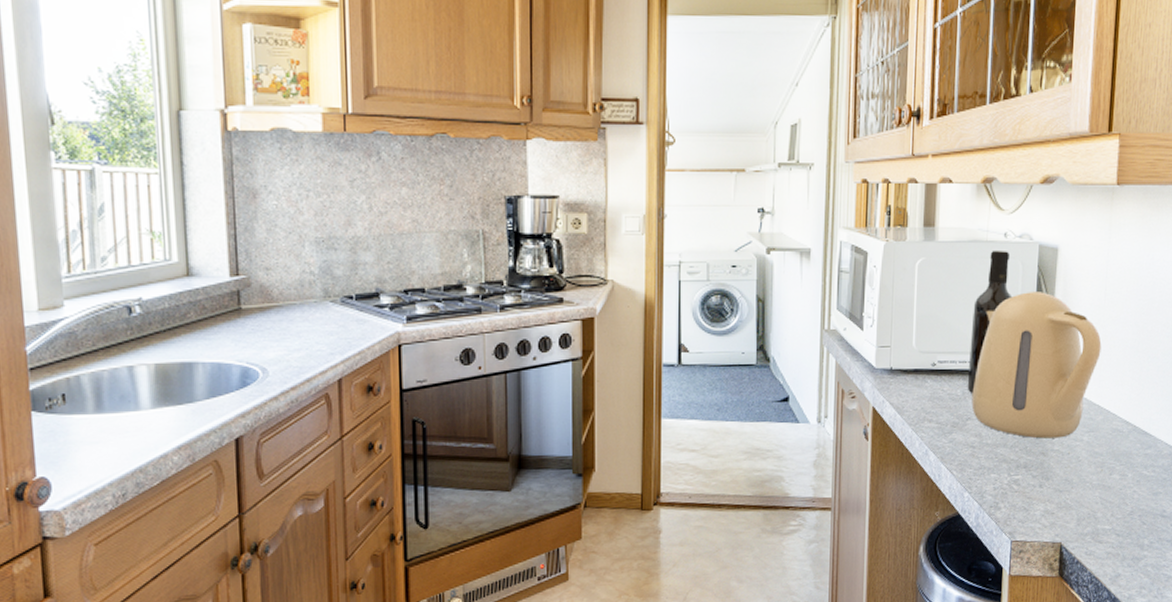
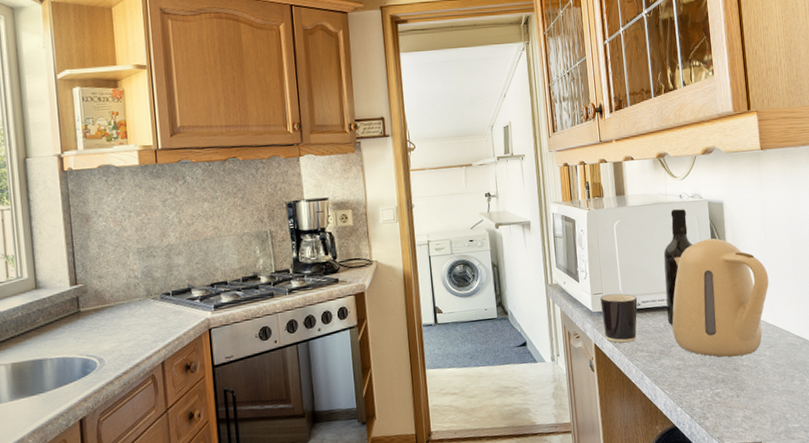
mug: none [886,348,934,410] -> present [600,293,638,343]

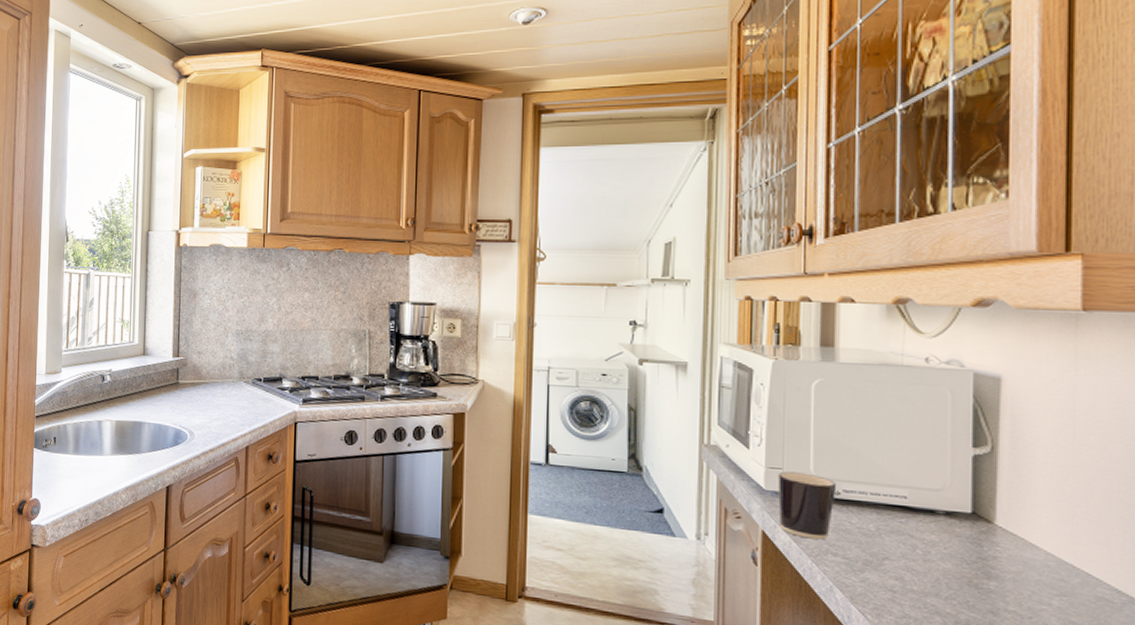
wine bottle: present [663,208,693,326] -> none [882,375,940,532]
kettle: present [672,238,769,357] -> none [889,424,1072,598]

